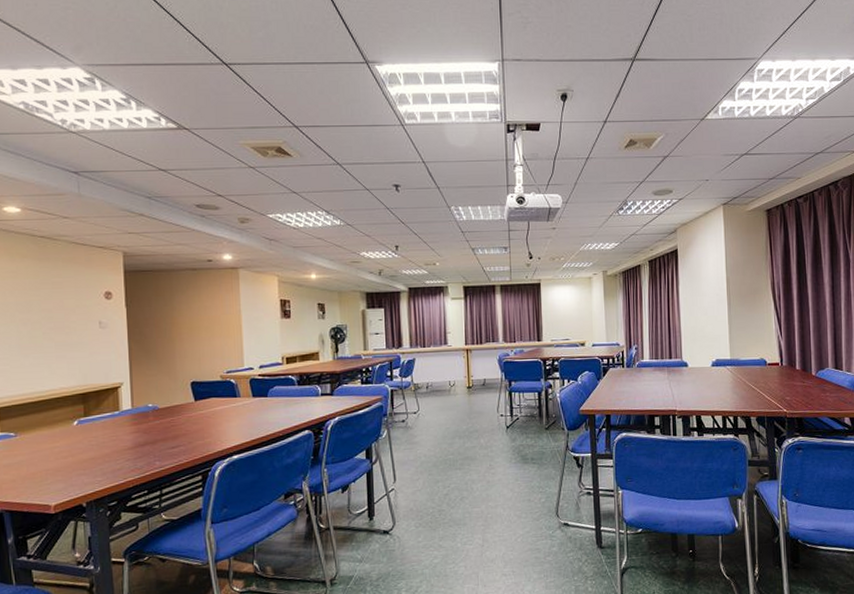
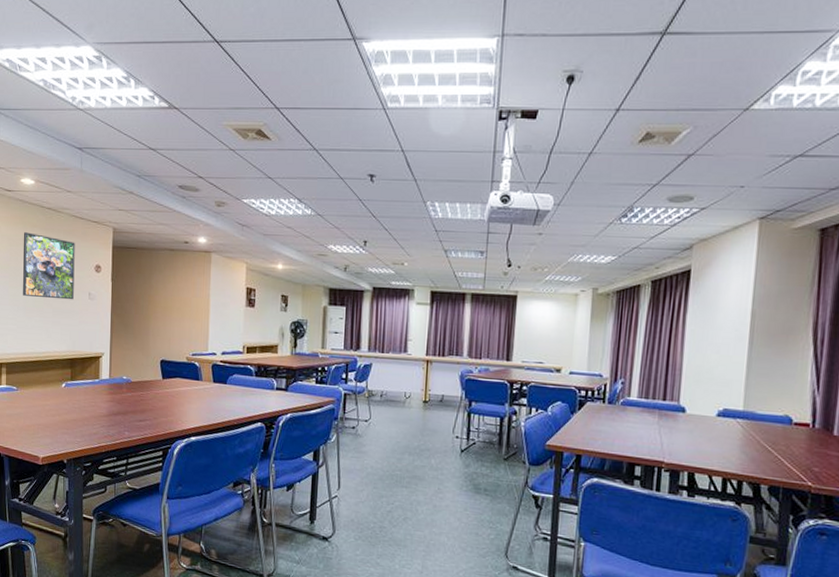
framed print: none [10,264,81,333] -> present [23,232,75,300]

